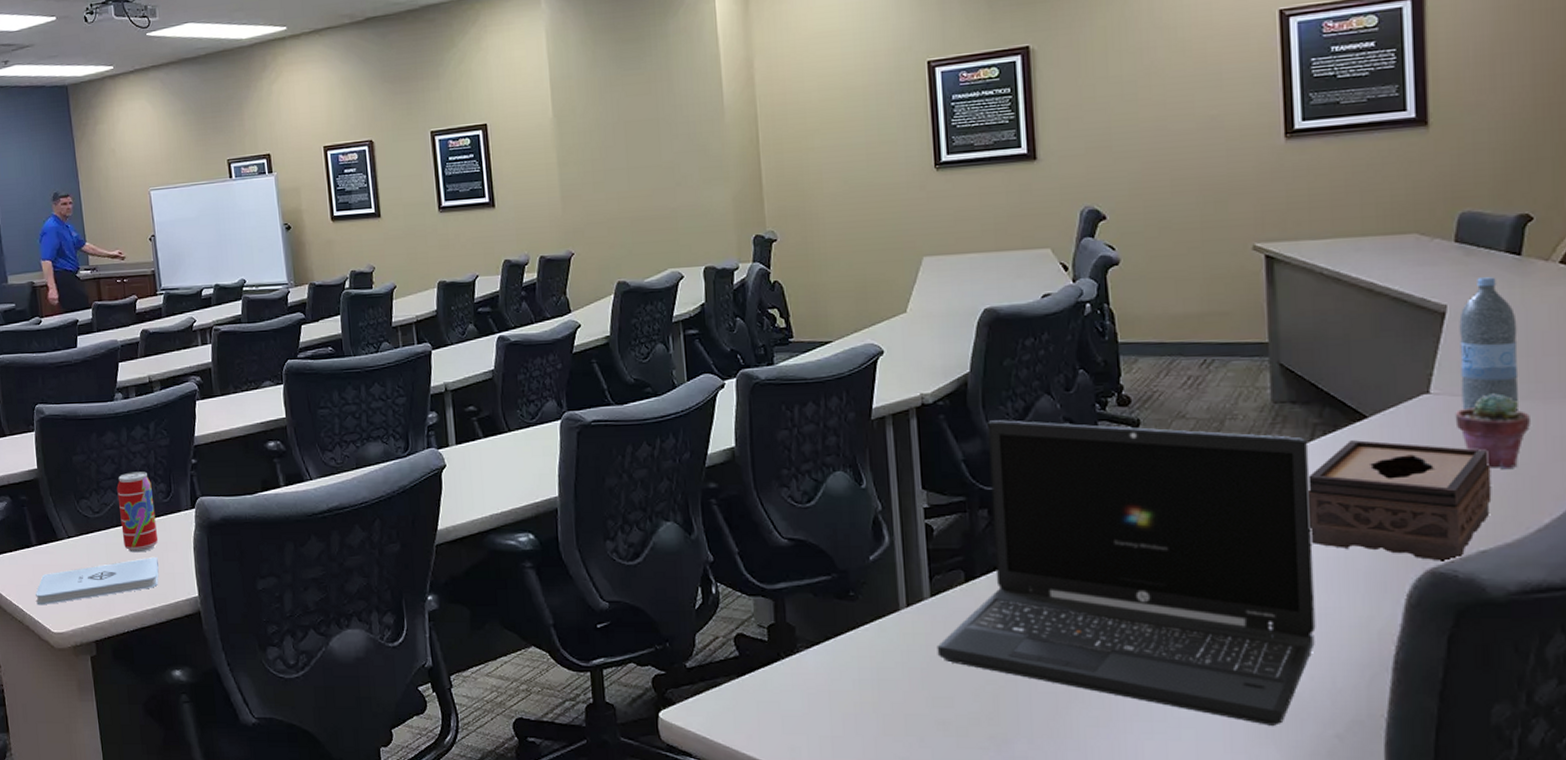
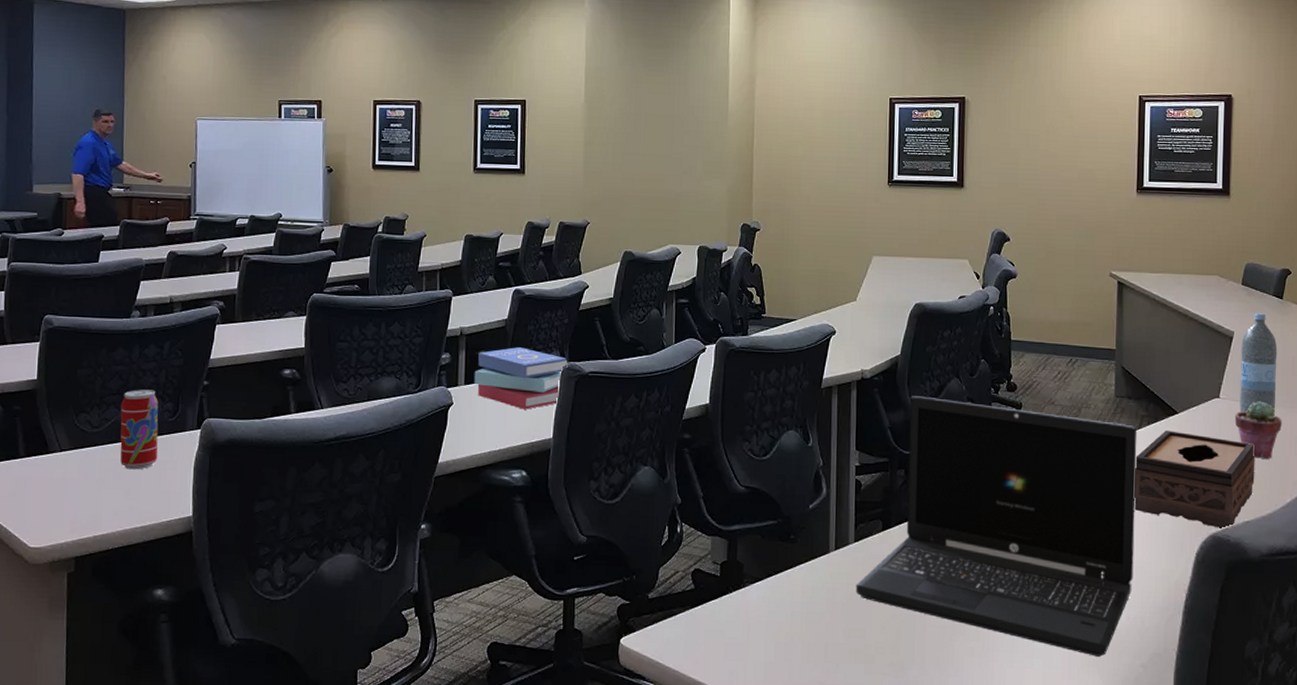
notepad: present [36,557,159,606] -> none [15,475,155,519]
book: none [464,399,567,467] -> present [474,347,568,410]

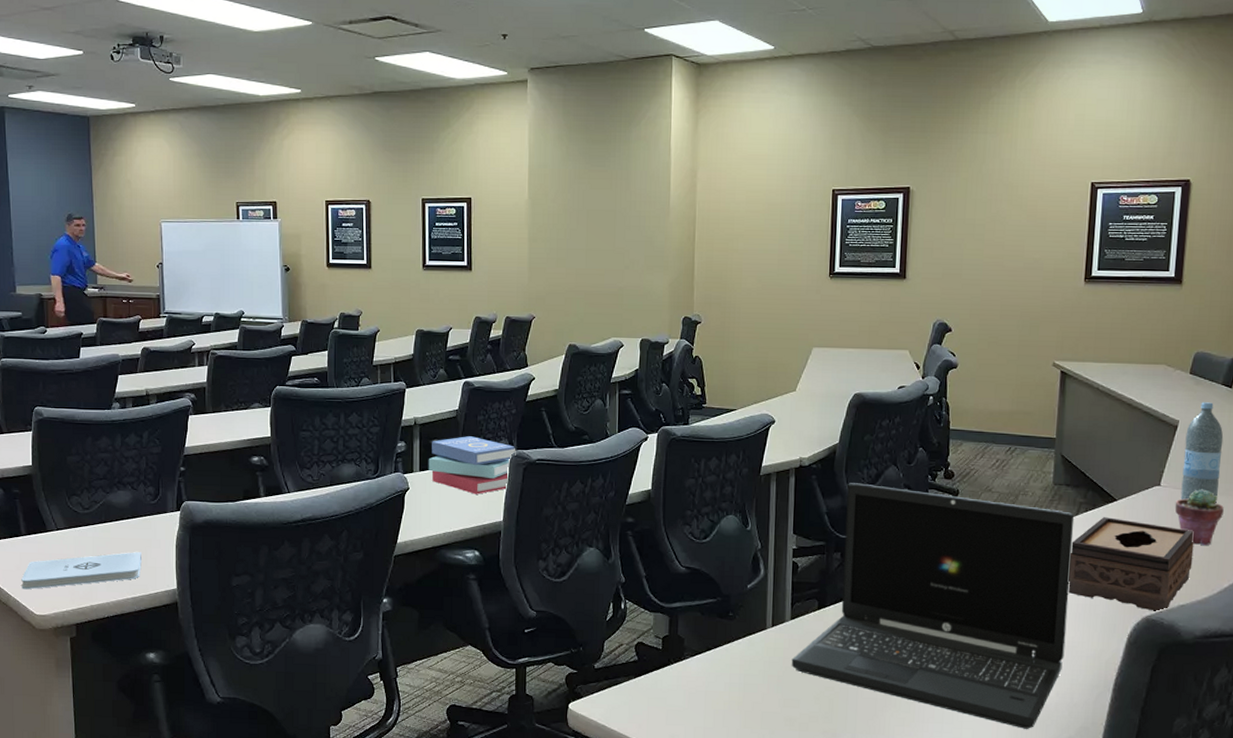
notepad: none [15,475,155,519] -> present [21,552,141,590]
beverage can: present [120,389,159,470] -> none [107,474,144,547]

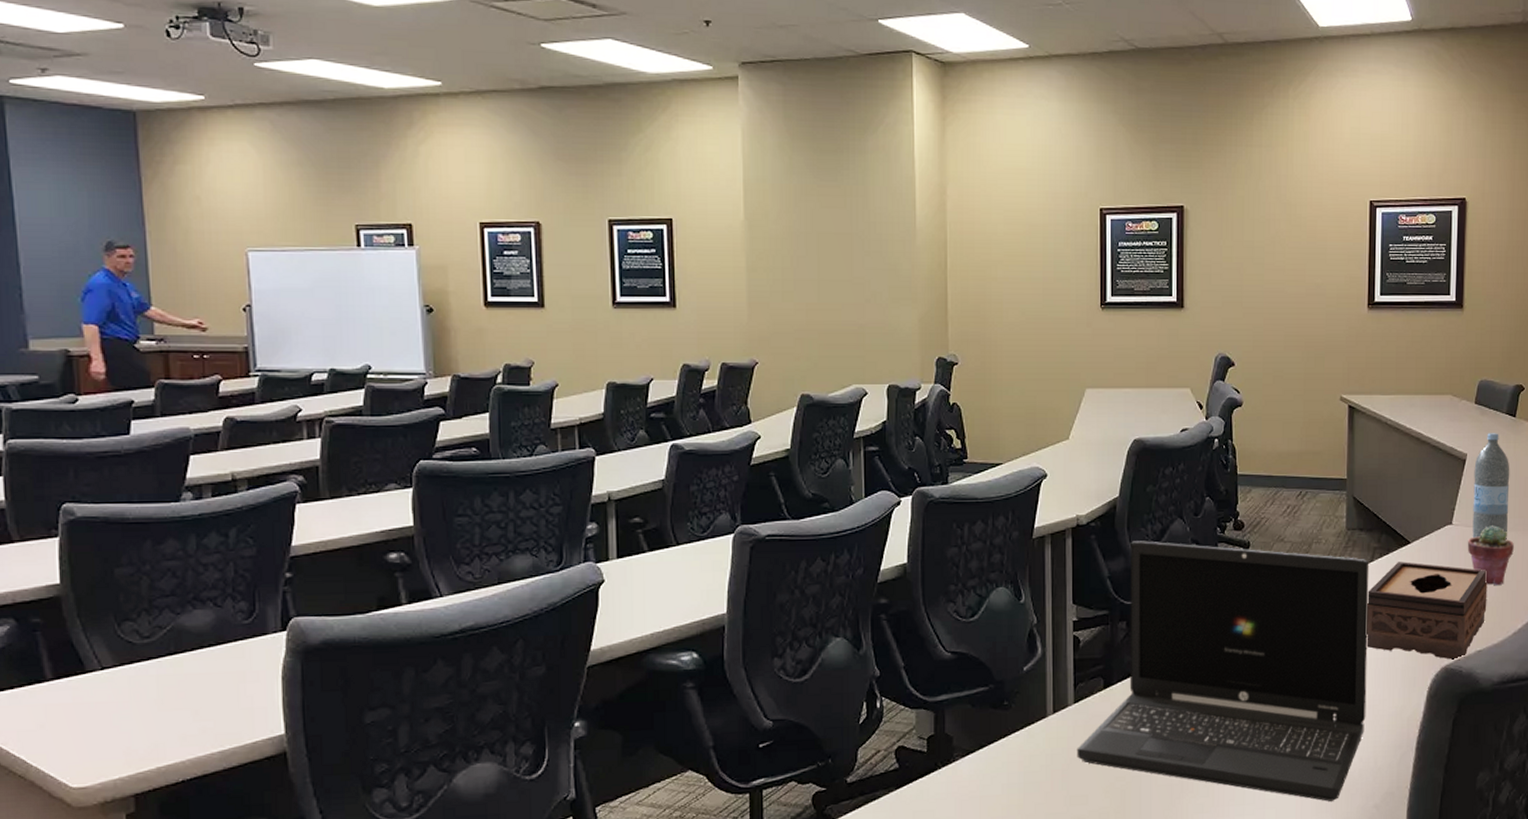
notepad: present [21,552,141,590] -> none [47,690,232,755]
book: present [428,436,516,494] -> none [628,511,740,583]

